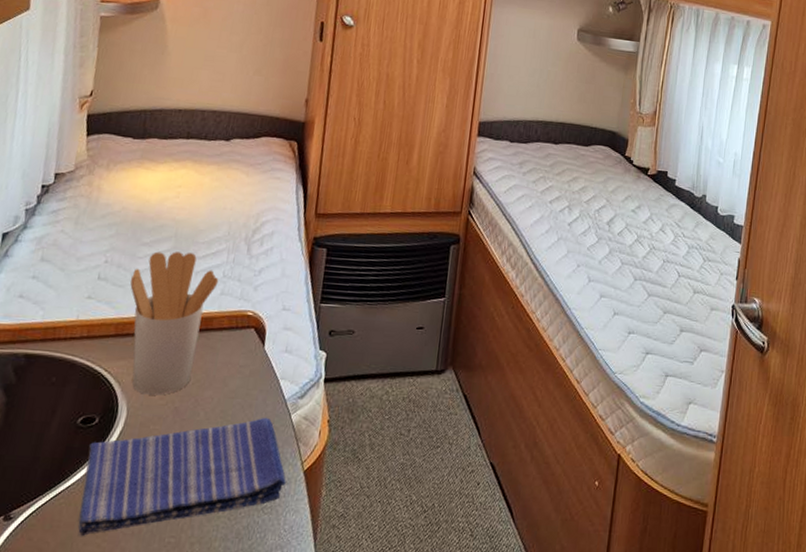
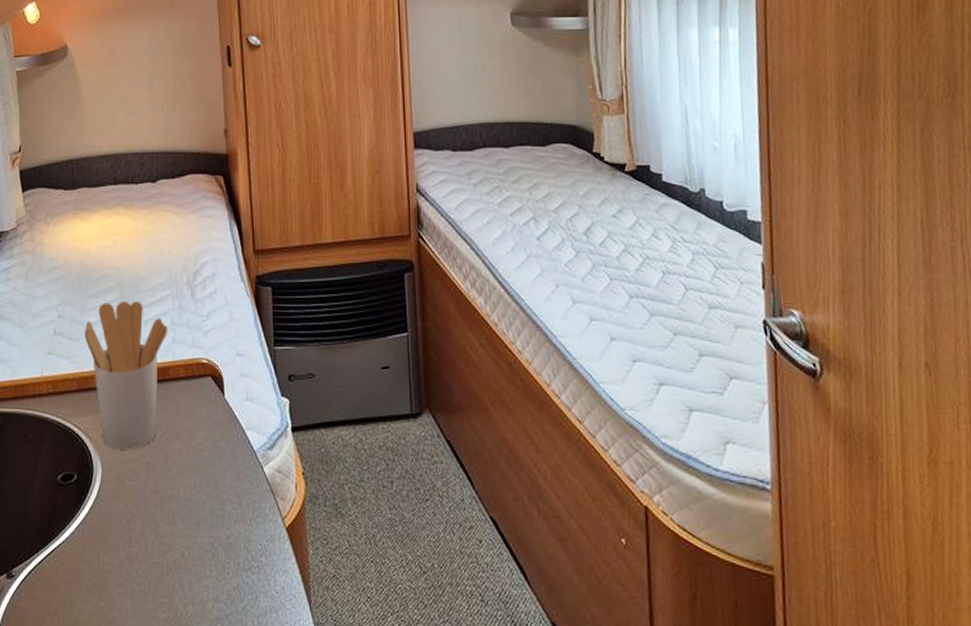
dish towel: present [78,417,286,537] -> none [72,470,269,596]

